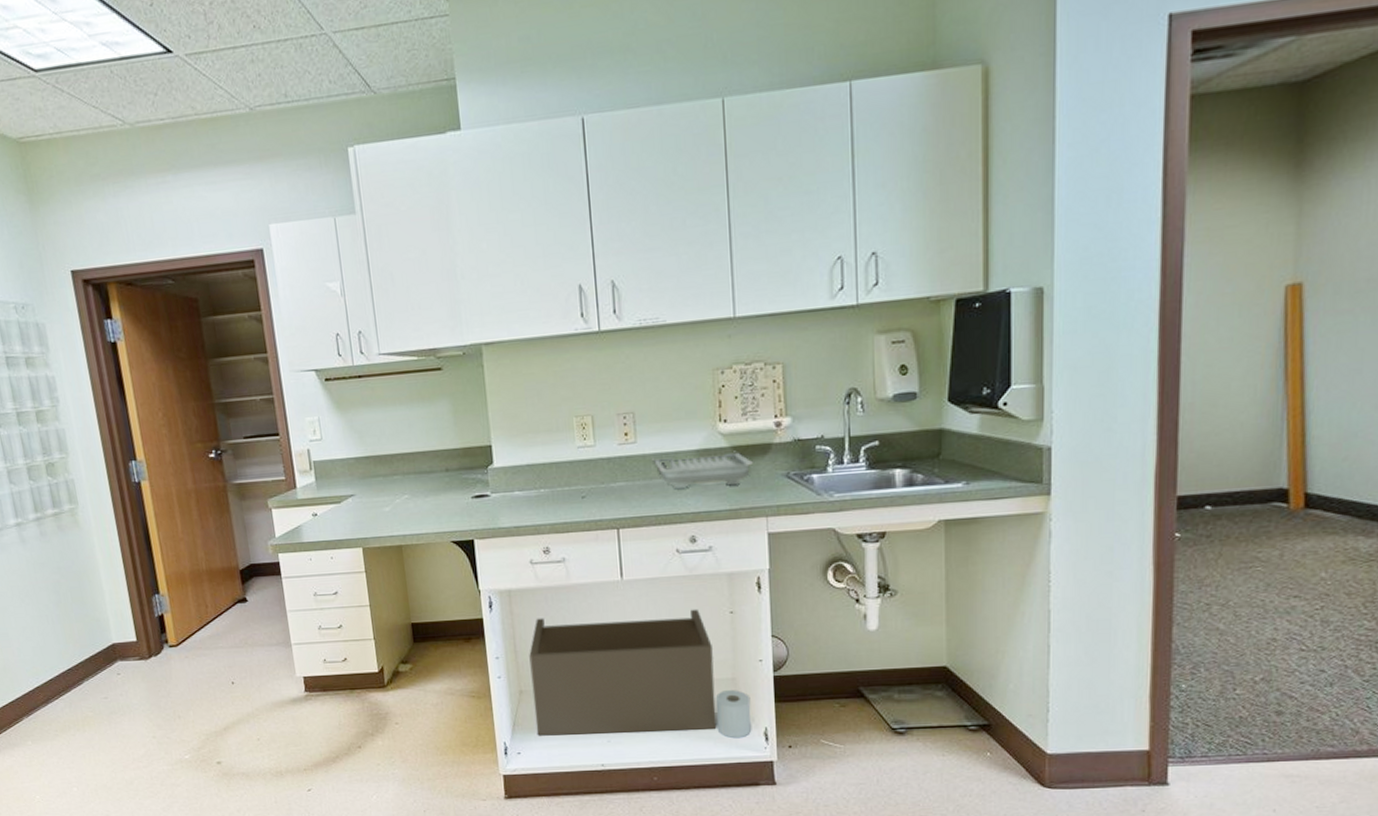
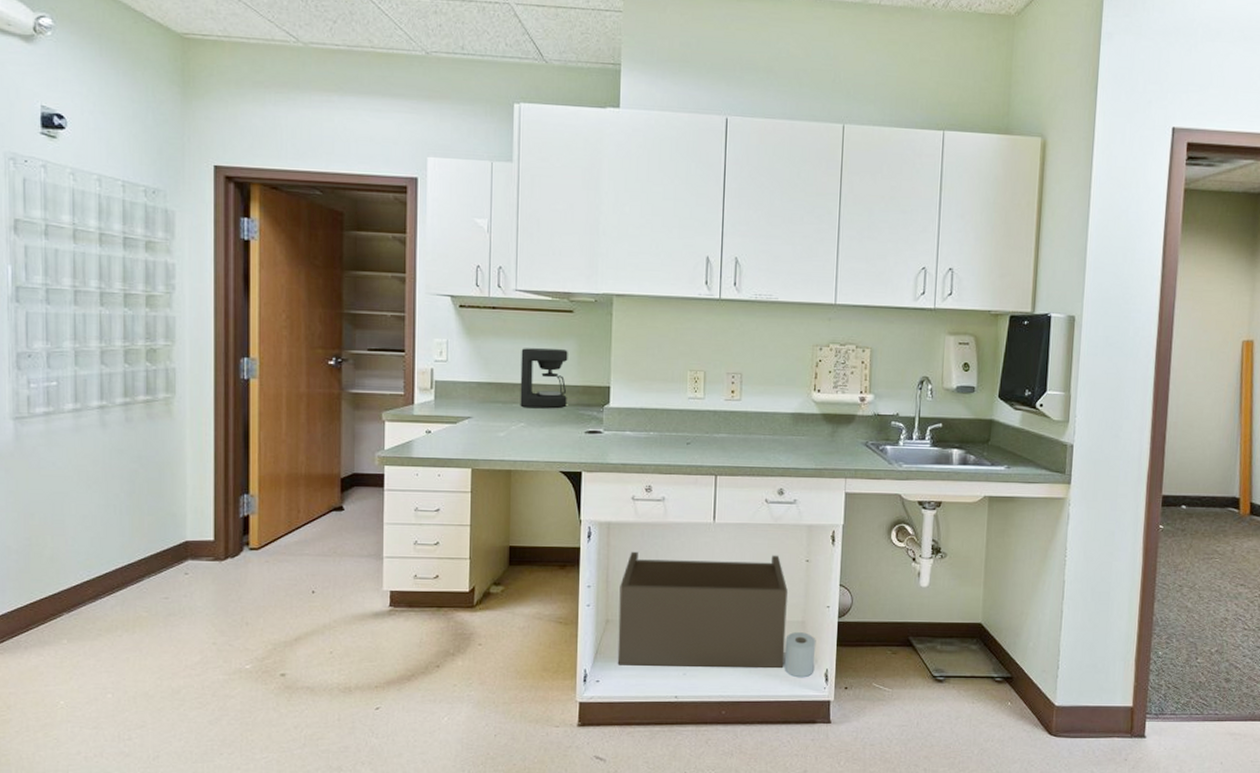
coffee maker: none [394,411,449,479] -> present [520,348,568,409]
dish rack: present [652,451,753,490] -> none [753,415,839,448]

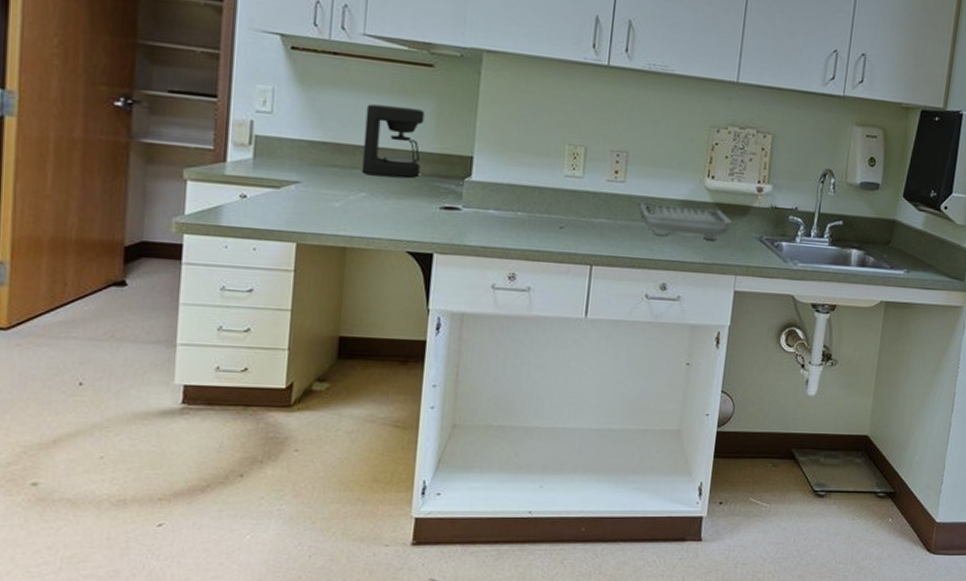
storage bin: present [617,551,788,668] -> none [463,347,664,480]
dish rack: none [753,415,839,448] -> present [638,200,732,241]
toilet paper roll: present [784,632,816,678] -> none [654,442,692,492]

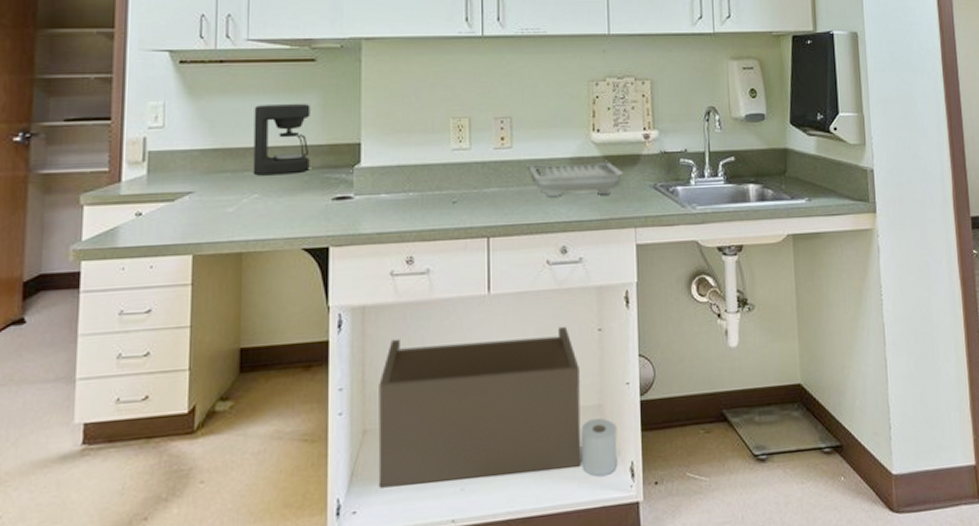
storage bin: none [463,347,664,480] -> present [378,326,581,488]
toilet paper roll: none [654,442,692,492] -> present [581,418,618,477]

